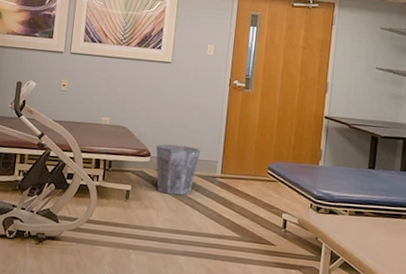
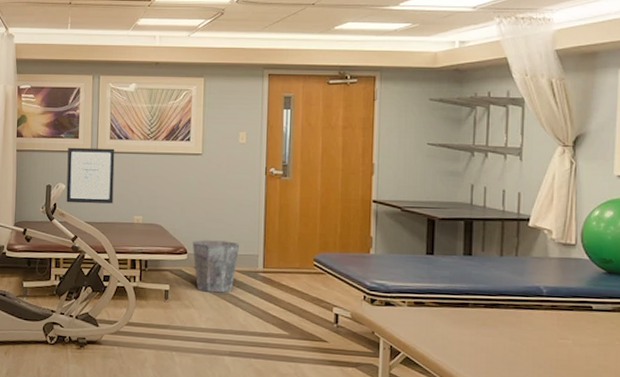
wall art: none [35,46,88,104] -> present [66,147,115,204]

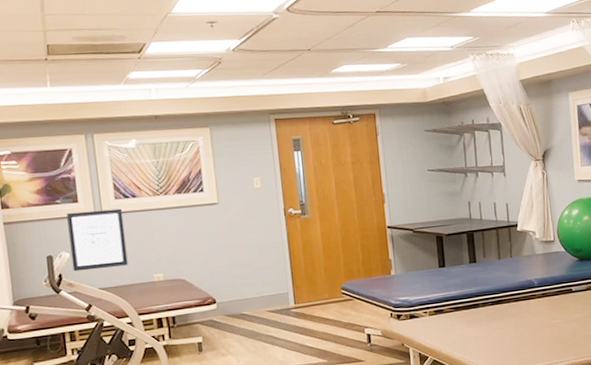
waste bin: present [192,240,240,293] -> none [220,283,269,337]

